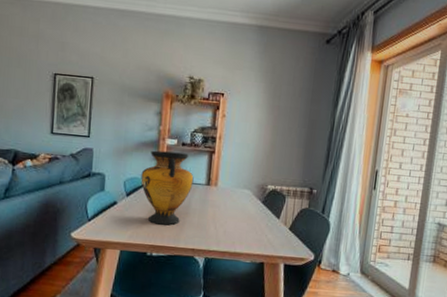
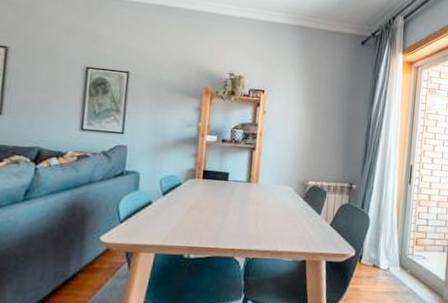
vase: present [141,150,194,225] -> none [178,147,234,225]

